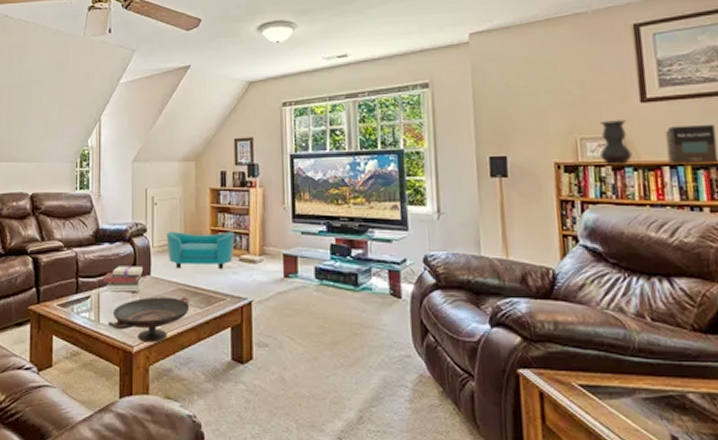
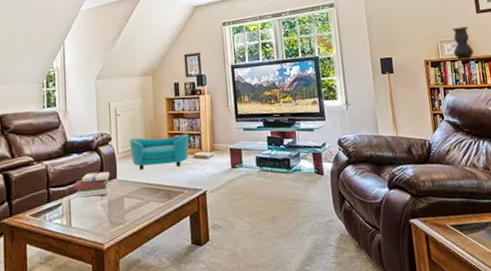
decorative bowl: present [108,297,190,343] -> none [79,194,153,239]

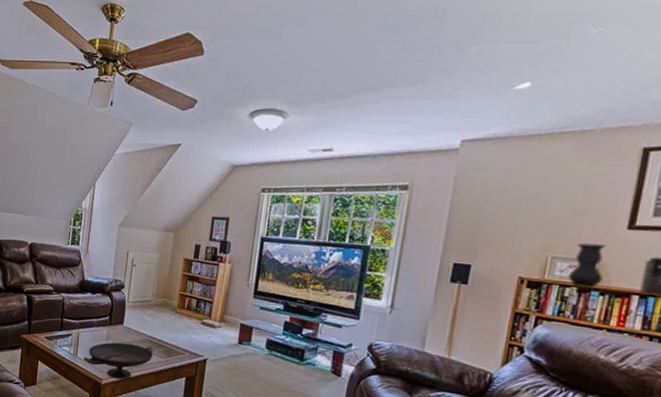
books: present [72,171,111,198] -> none [82,313,118,338]
decorative bowl: none [79,194,153,239] -> present [84,342,154,380]
dog bed: present [129,133,189,170] -> none [140,290,200,329]

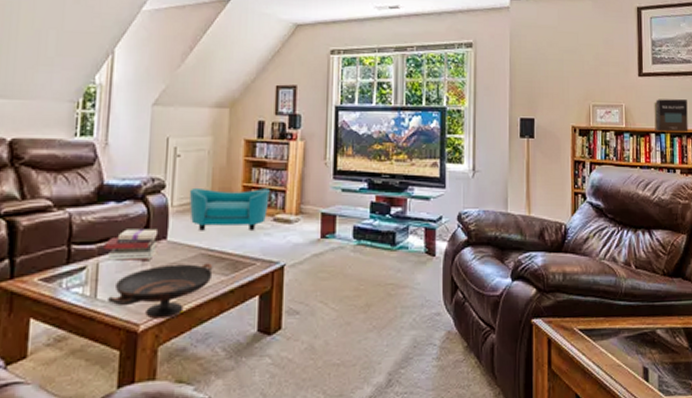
books: none [82,313,118,338] -> present [103,228,159,262]
dog bed: none [140,290,200,329] -> present [189,187,270,231]
vase: present [567,243,607,288] -> none [606,90,630,130]

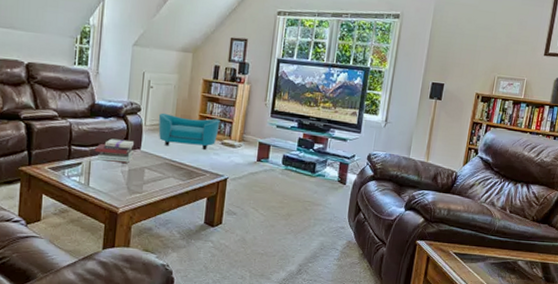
decorative bowl: present [108,263,213,319] -> none [97,168,174,206]

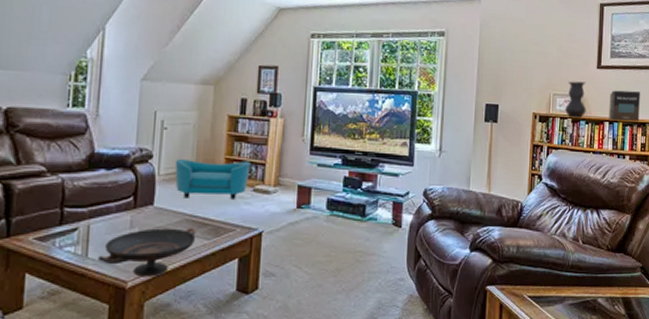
books: present [94,138,135,164] -> none [94,195,146,225]
decorative bowl: none [97,168,174,206] -> present [98,228,197,277]
vase: none [507,65,532,101] -> present [564,81,586,118]

